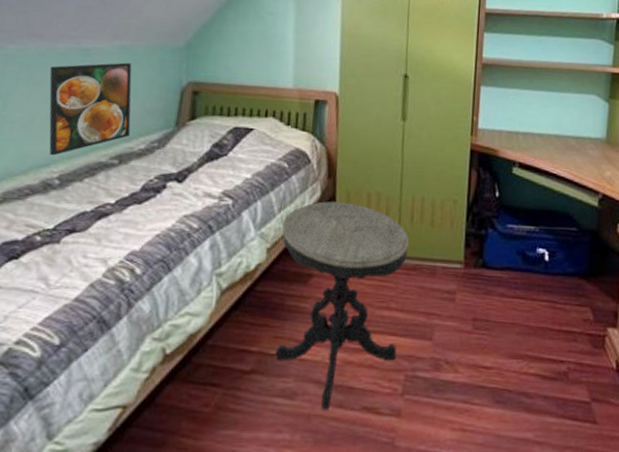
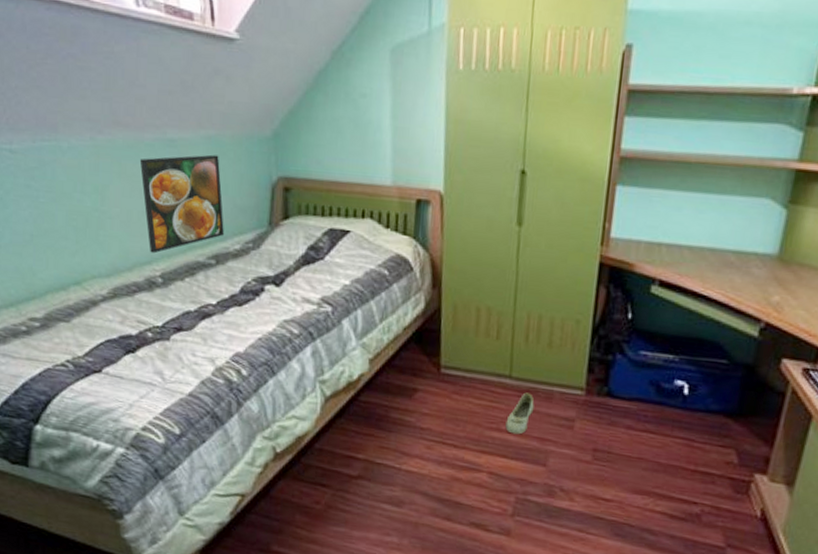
side table: present [275,201,410,410] -> none [382,313,524,521]
shoe: none [394,270,420,311] -> present [505,392,534,435]

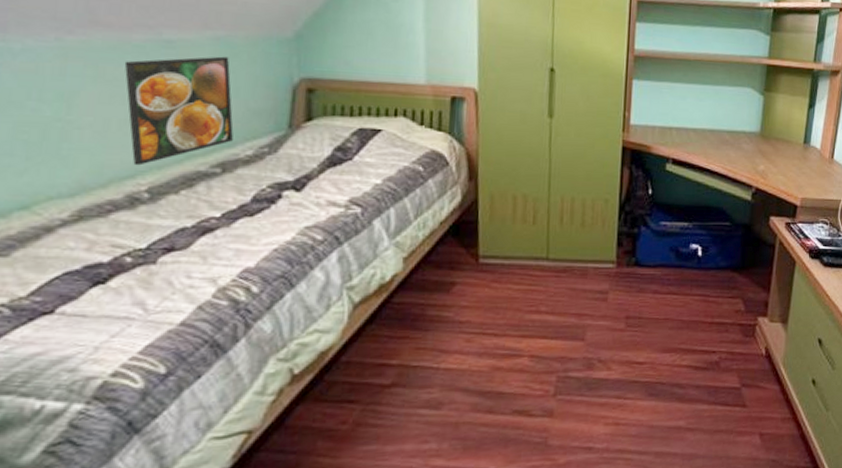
shoe: present [505,392,534,435] -> none [544,272,571,314]

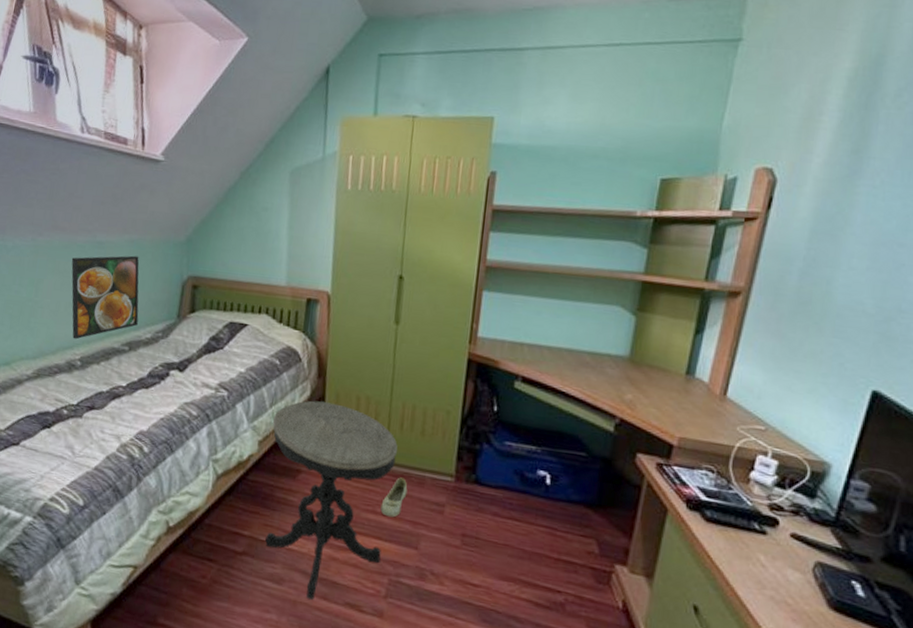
side table: none [418,206,559,417] -> present [265,400,398,600]
shoe: none [544,272,571,314] -> present [380,477,408,518]

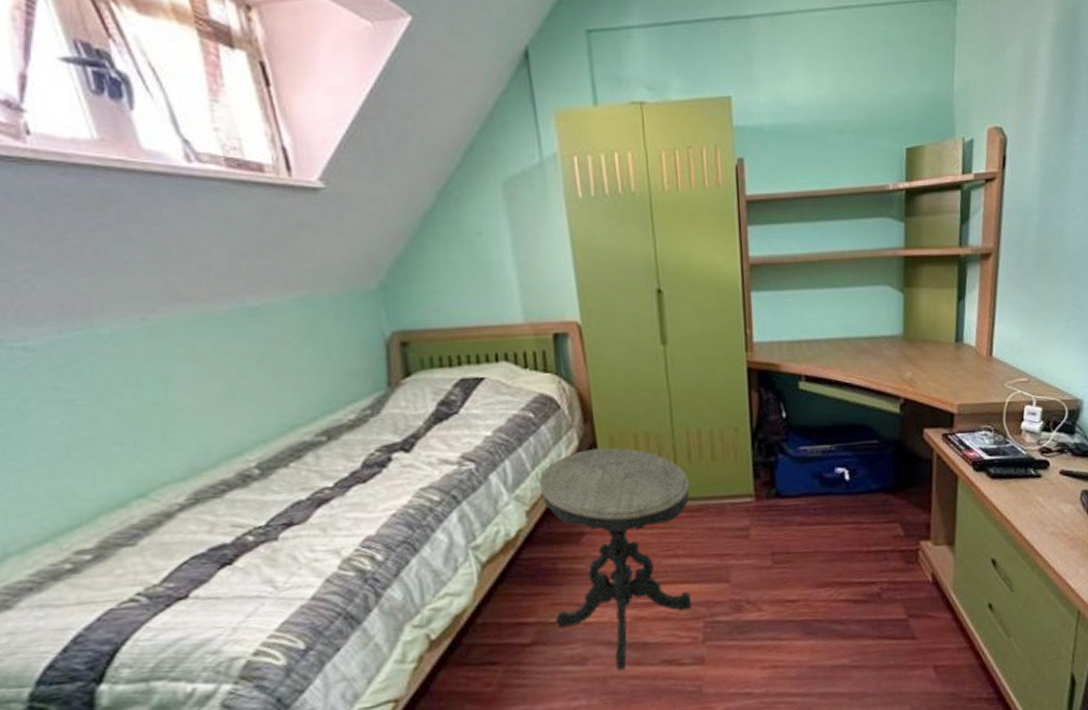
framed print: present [71,255,140,340] -> none [212,317,335,442]
shoe: present [380,477,408,518] -> none [682,511,708,557]

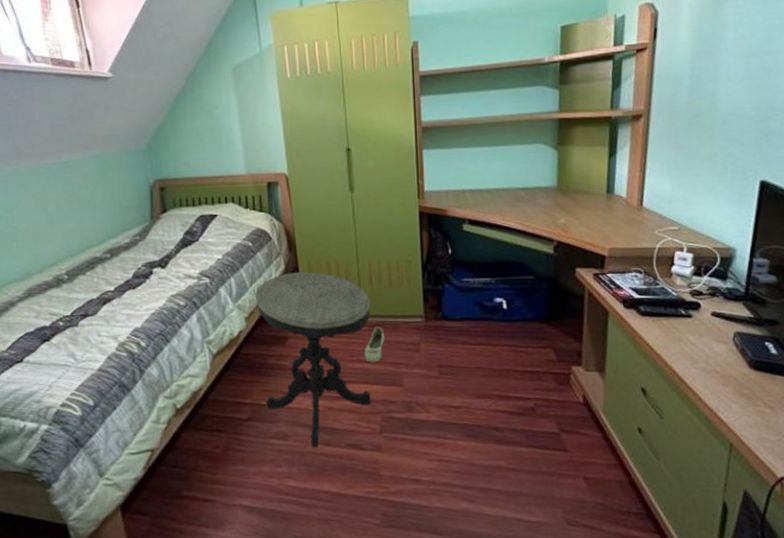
shoe: none [682,511,708,557] -> present [364,326,385,363]

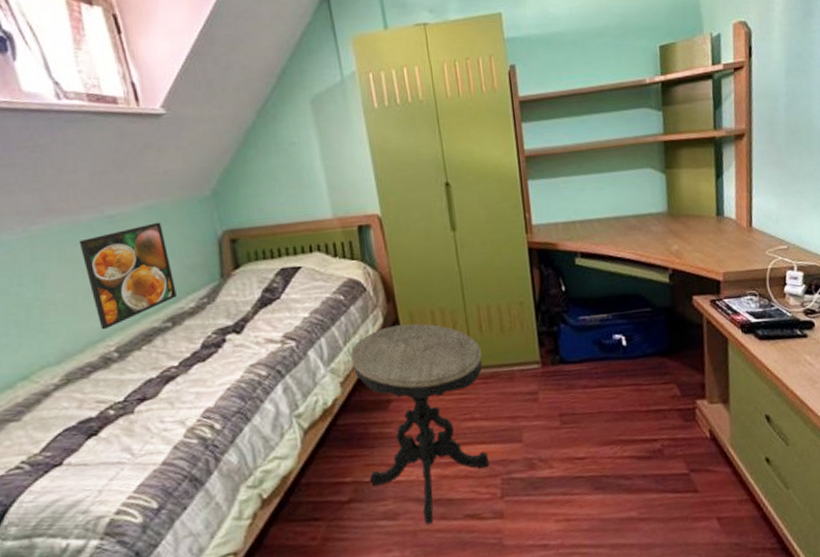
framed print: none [41,169,116,256] -> present [79,222,178,330]
shoe: present [364,326,385,363] -> none [478,378,500,420]

